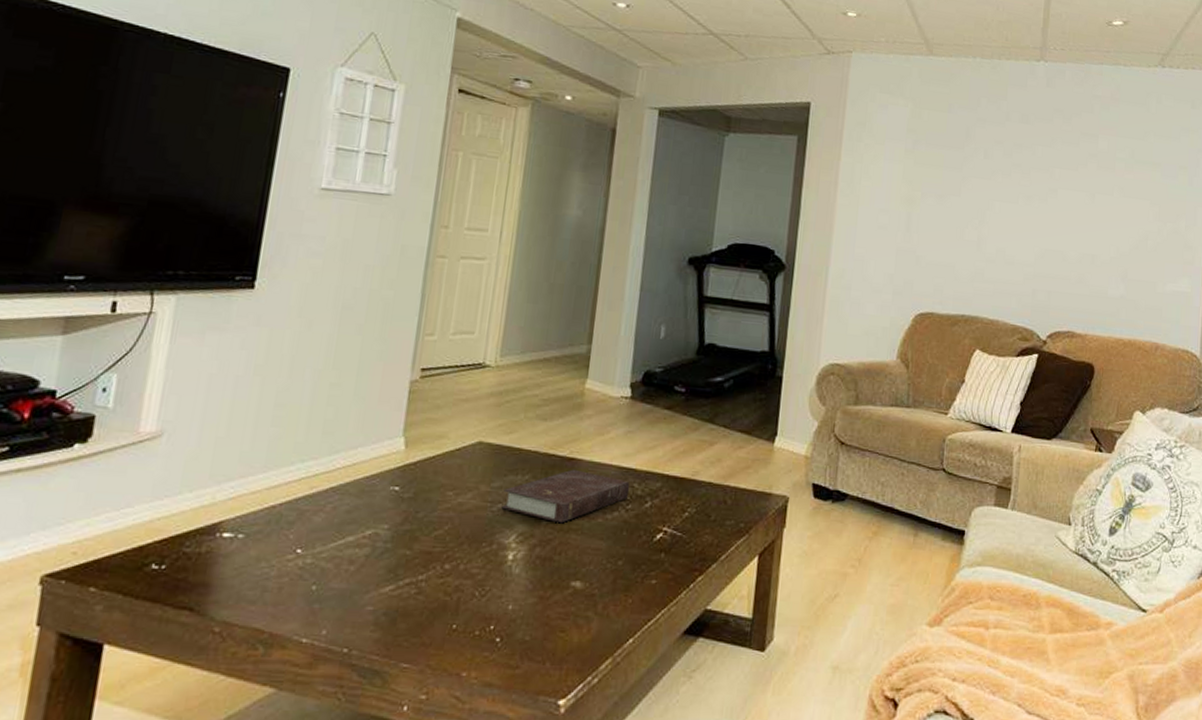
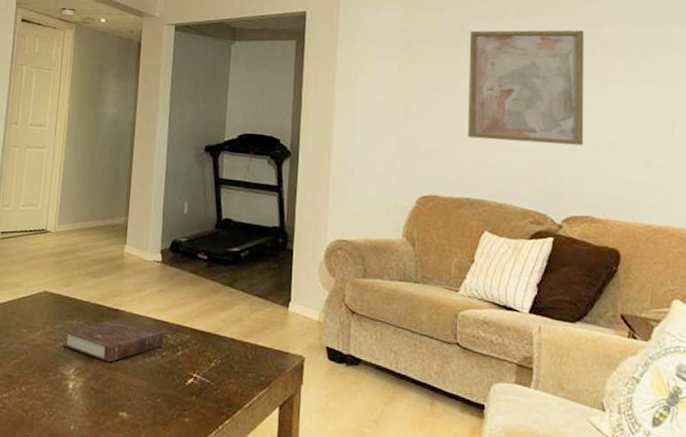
wall art: none [966,134,1079,259] -> present [468,30,584,146]

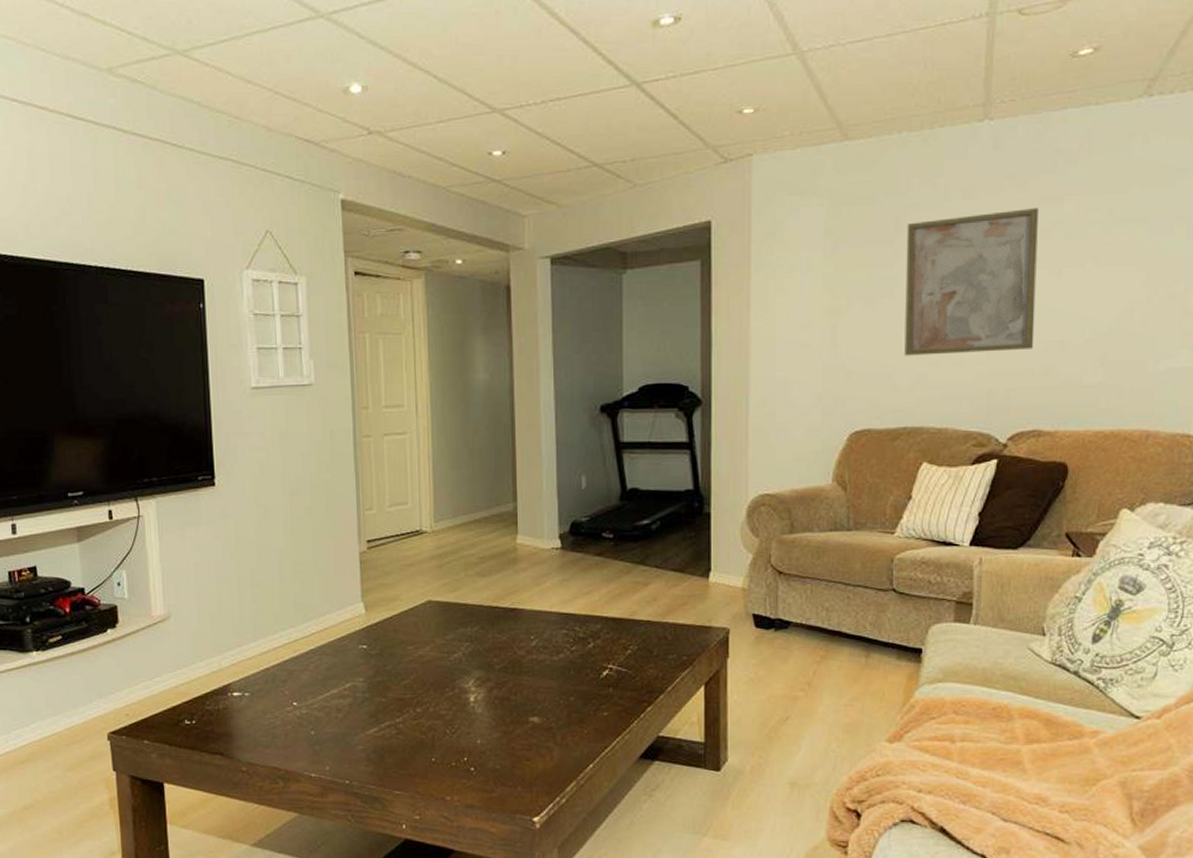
book: present [63,318,164,363] -> none [457,618,572,668]

